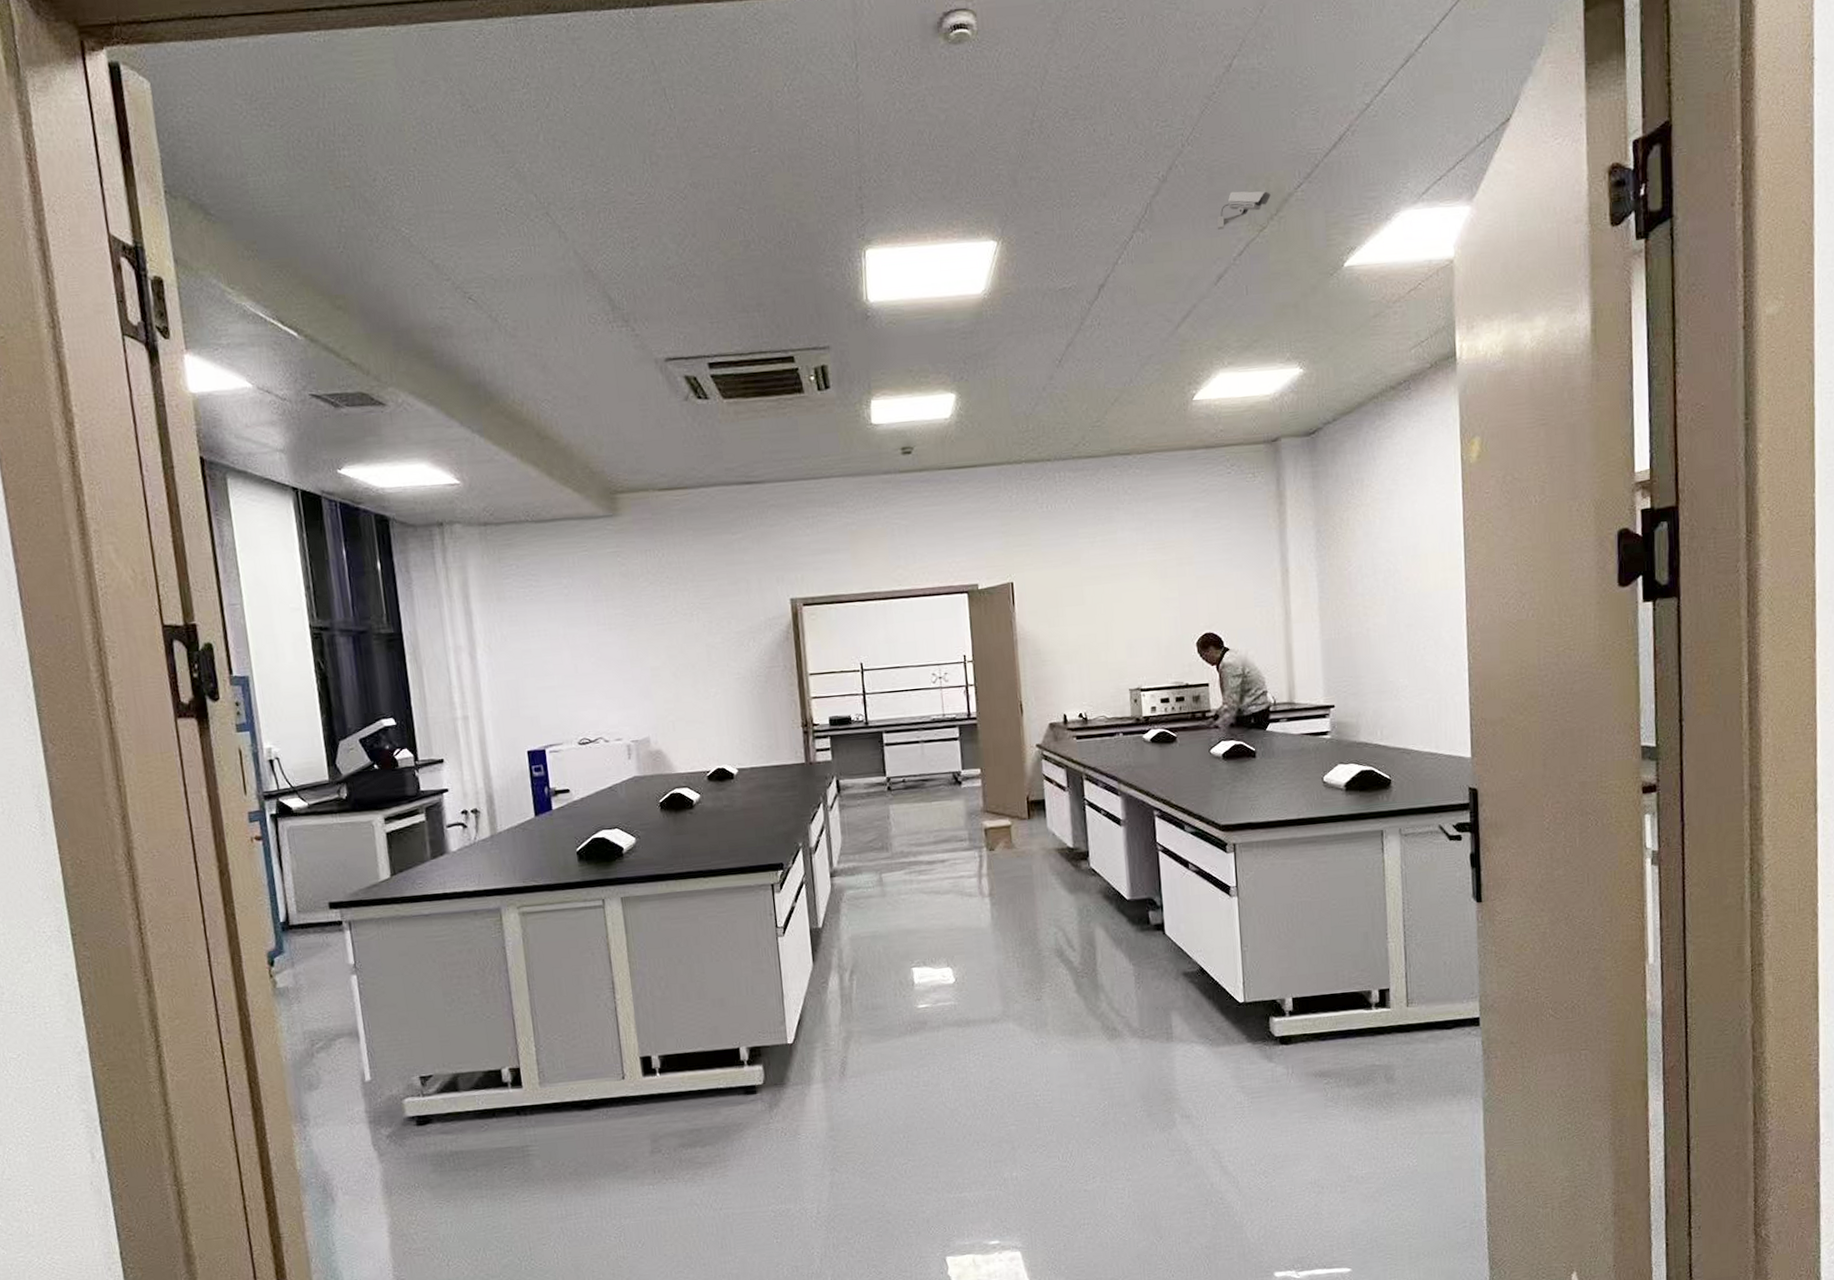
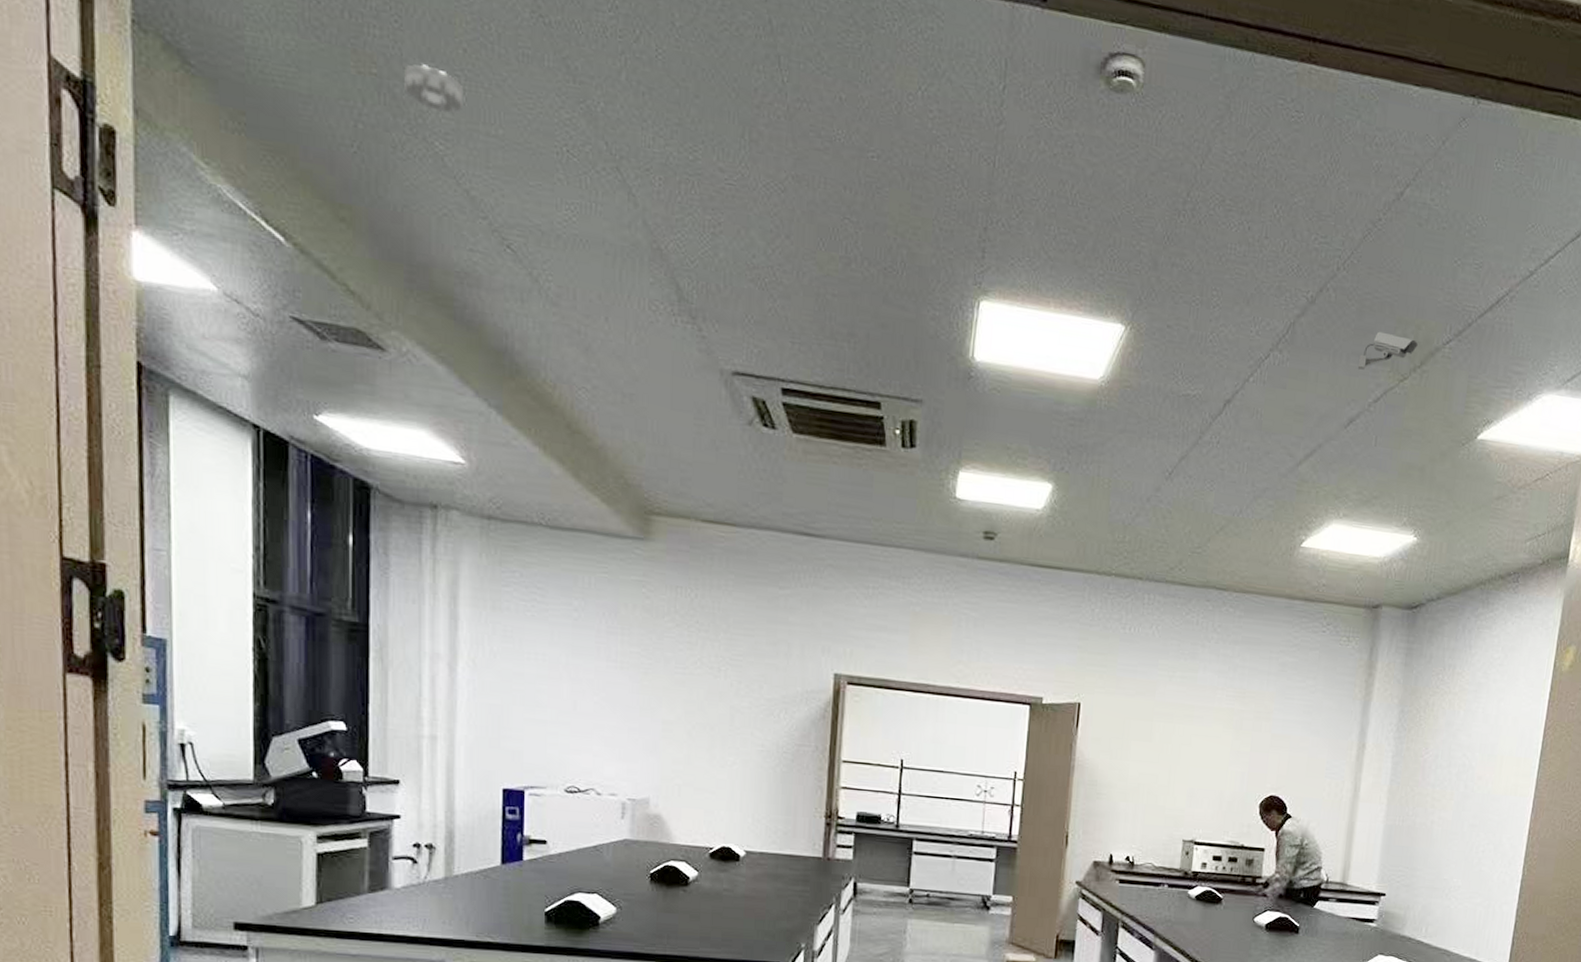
smoke detector: none [370,168,419,203] -> present [404,64,462,114]

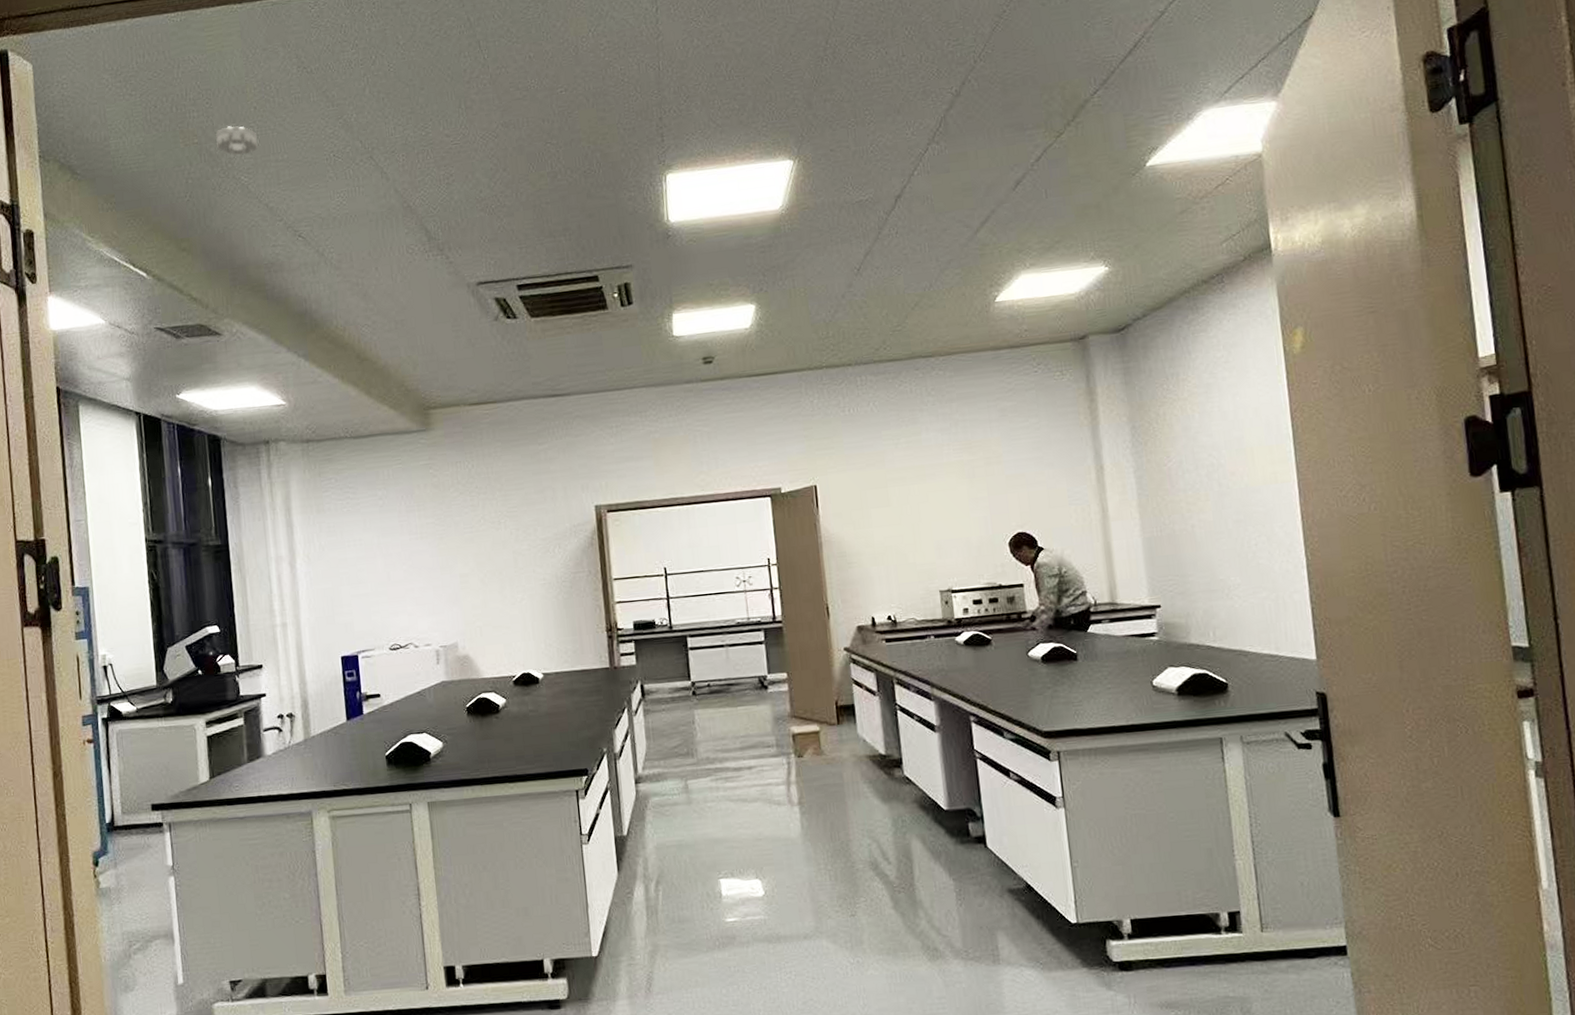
security camera: present [1357,331,1418,370] -> none [1012,99,1067,138]

